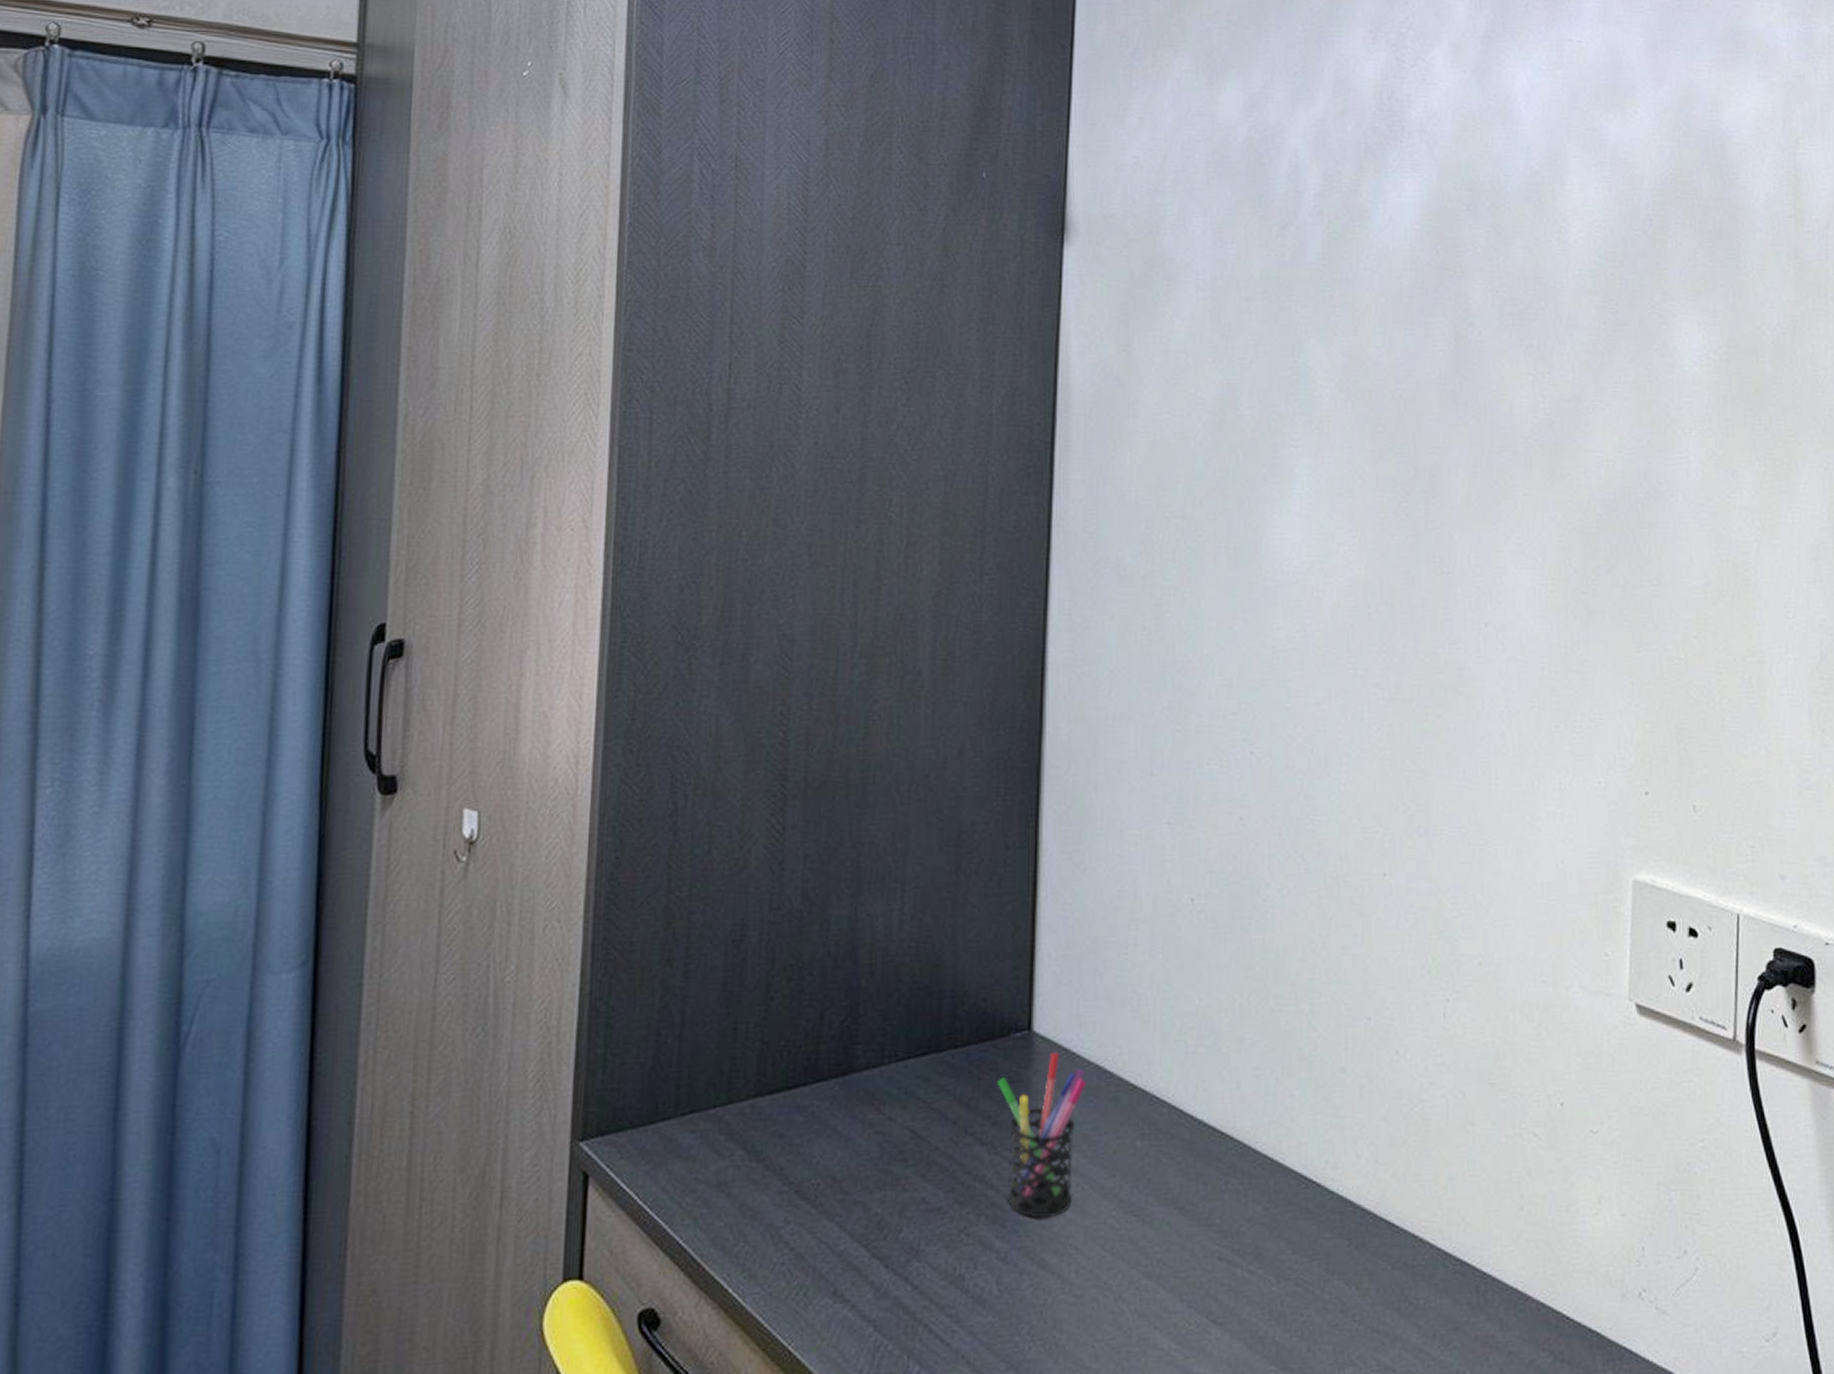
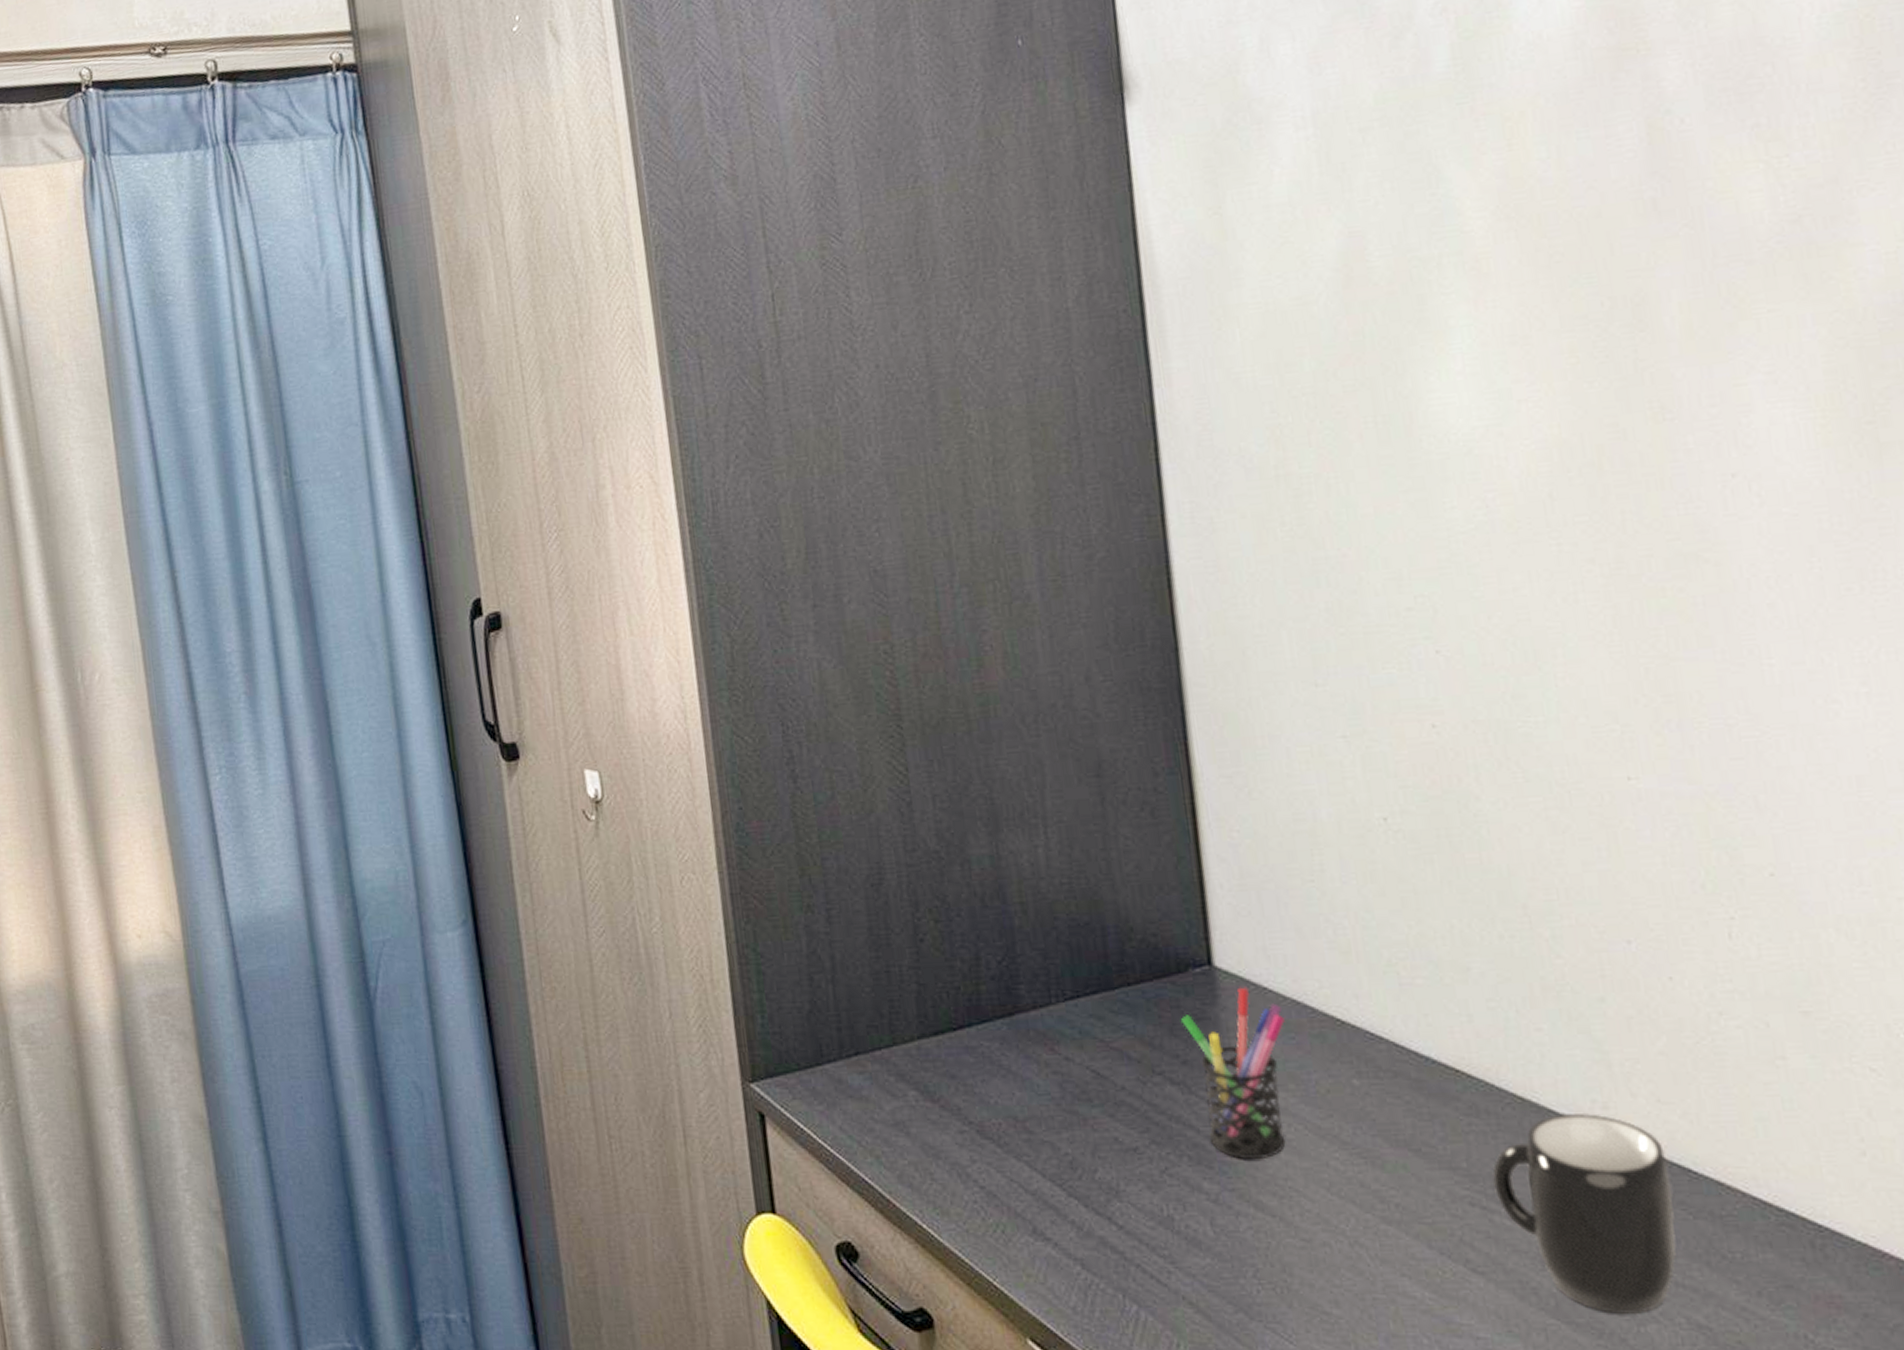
mug: none [1238,1172,1378,1360] -> present [1492,1112,1676,1315]

